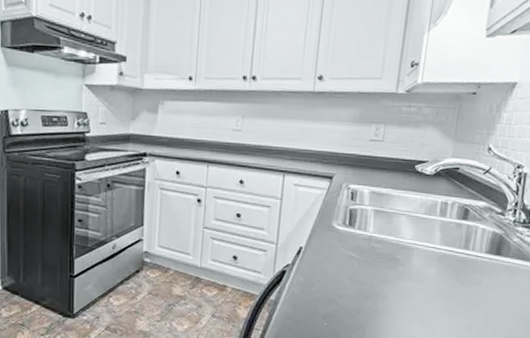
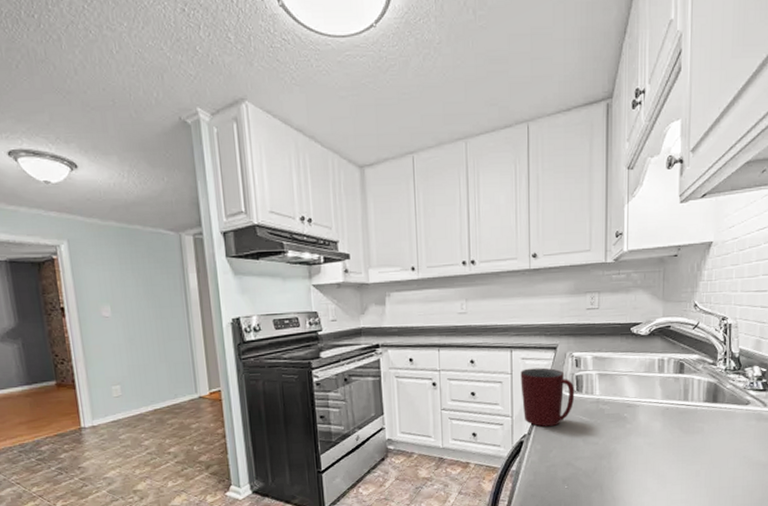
mug: none [289,195,347,259] -> present [520,367,575,427]

